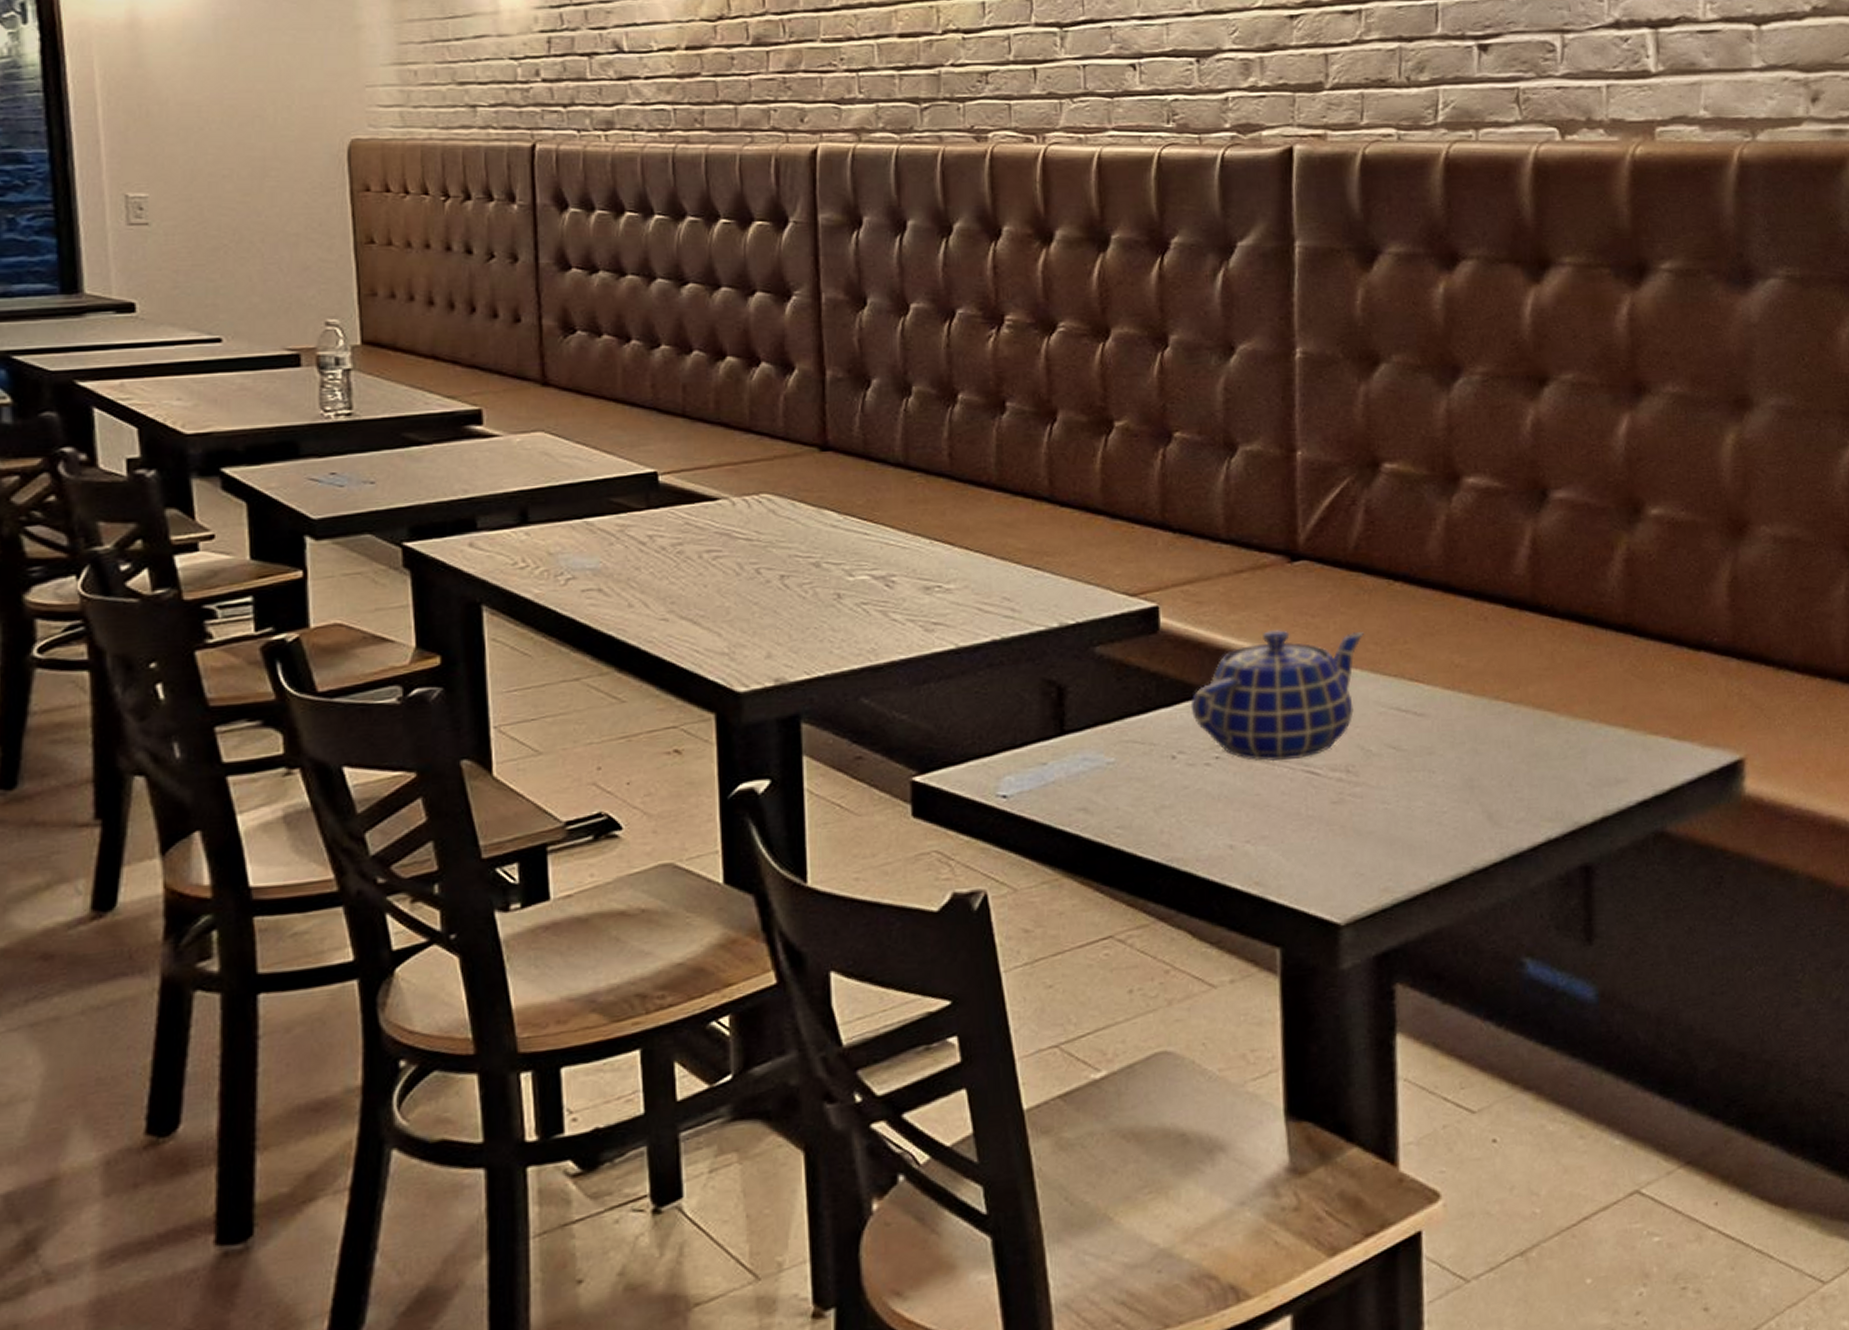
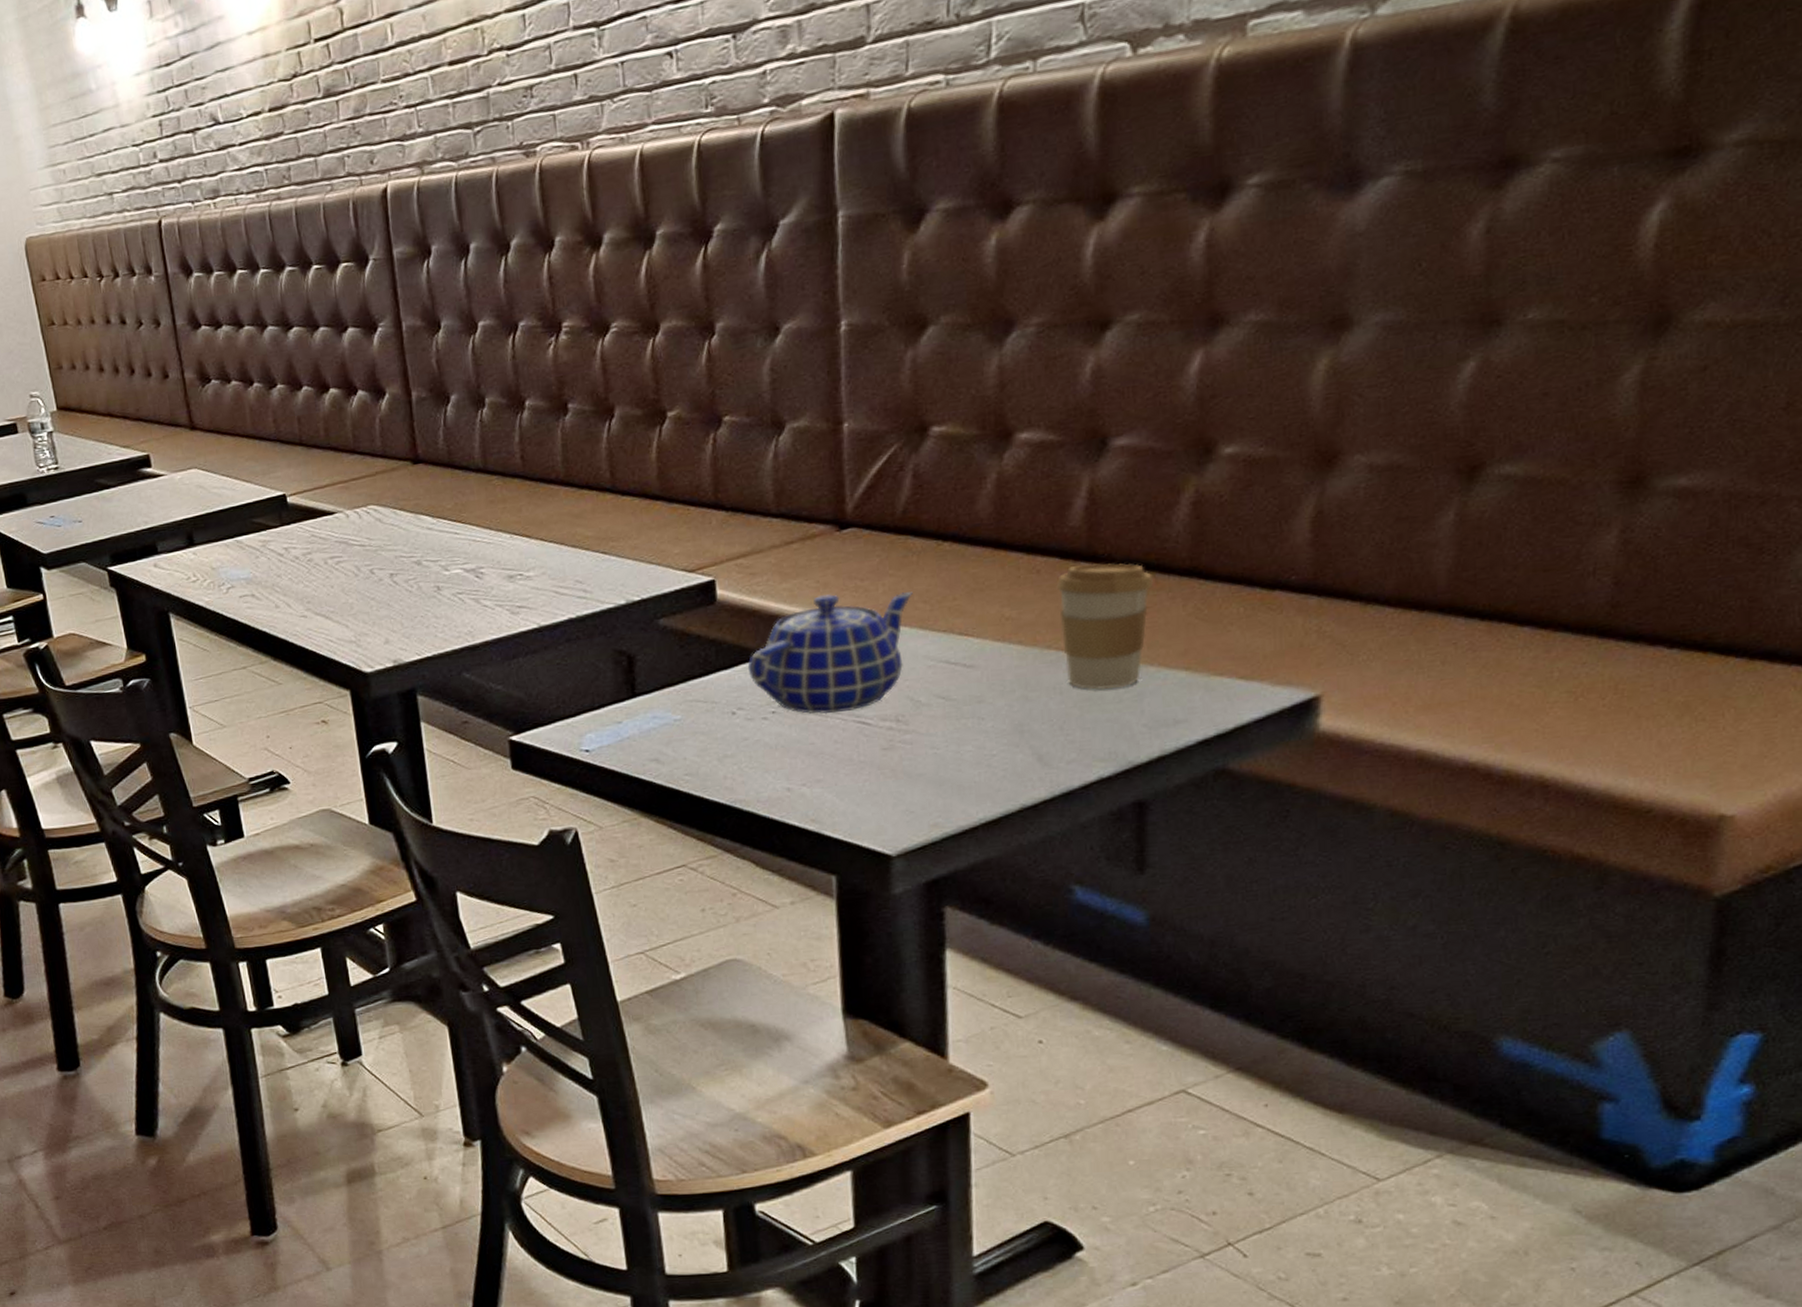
coffee cup: none [1503,613,1593,746] -> present [1056,563,1154,690]

